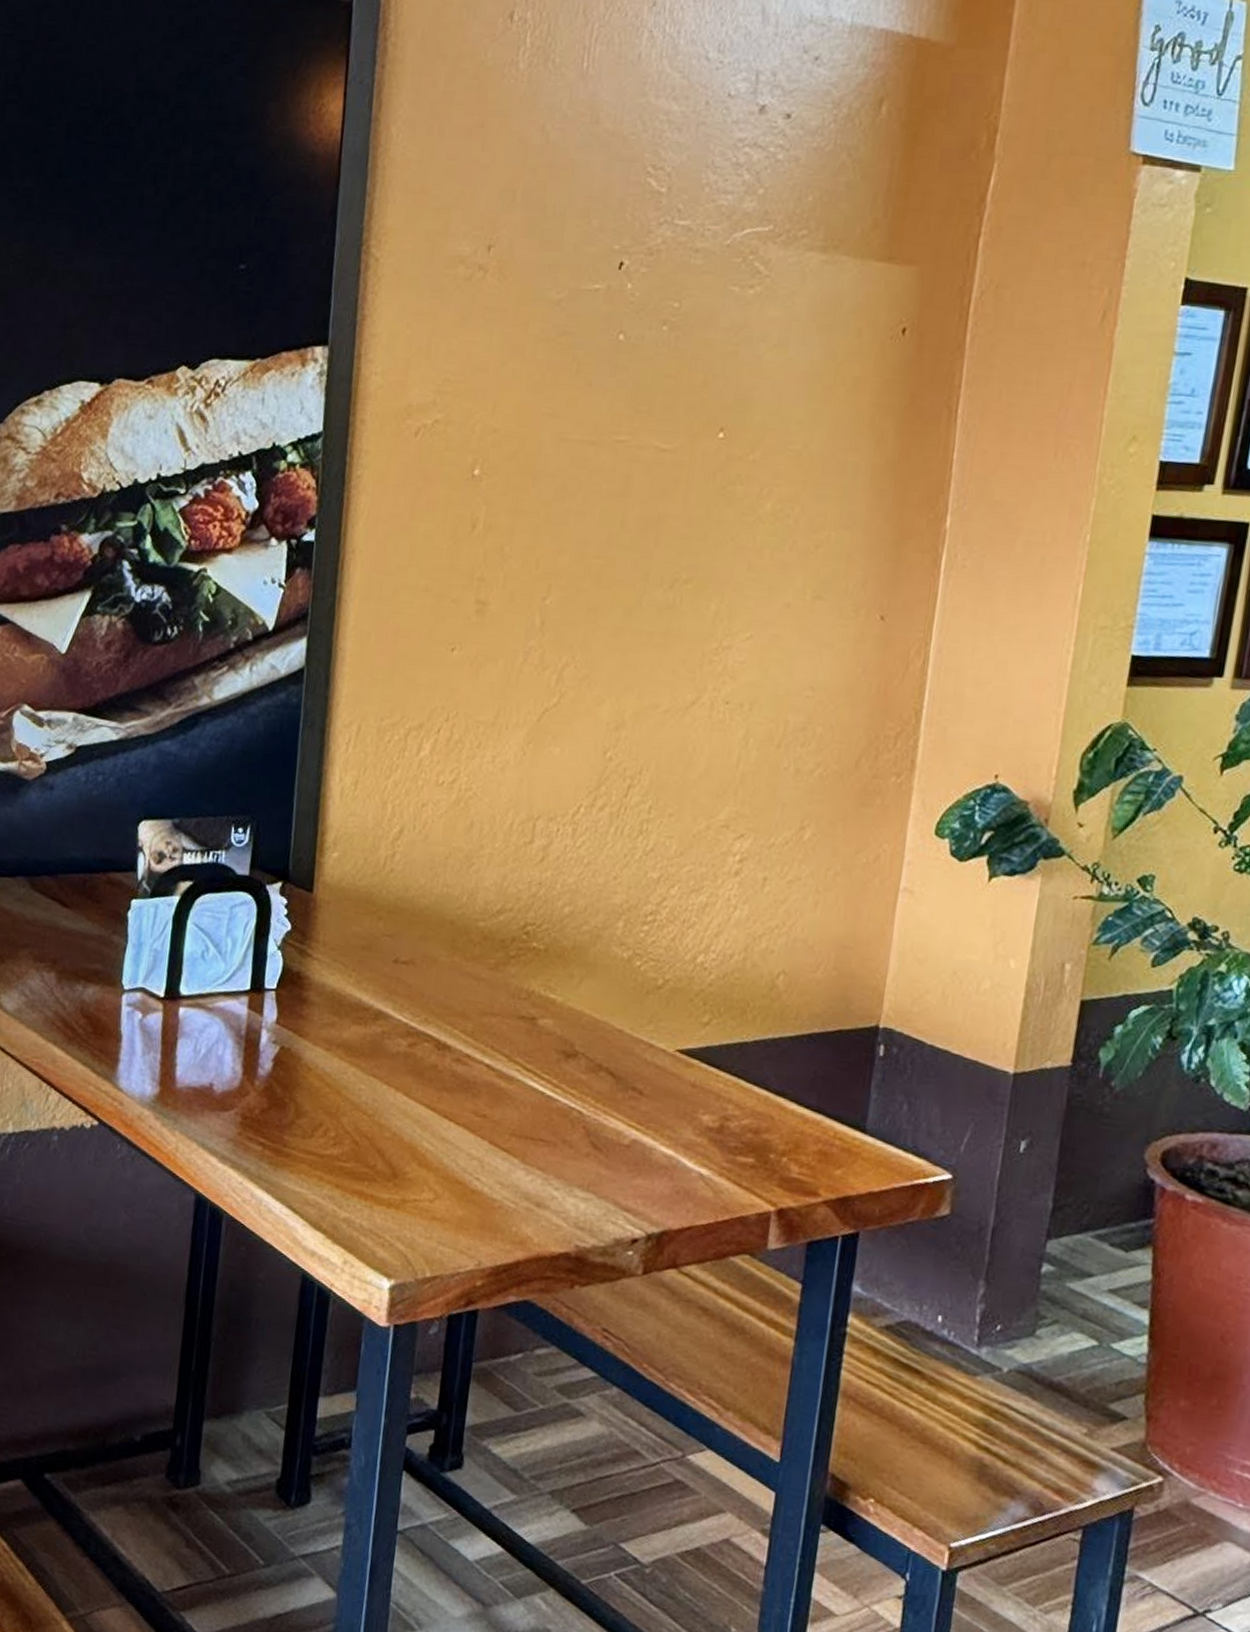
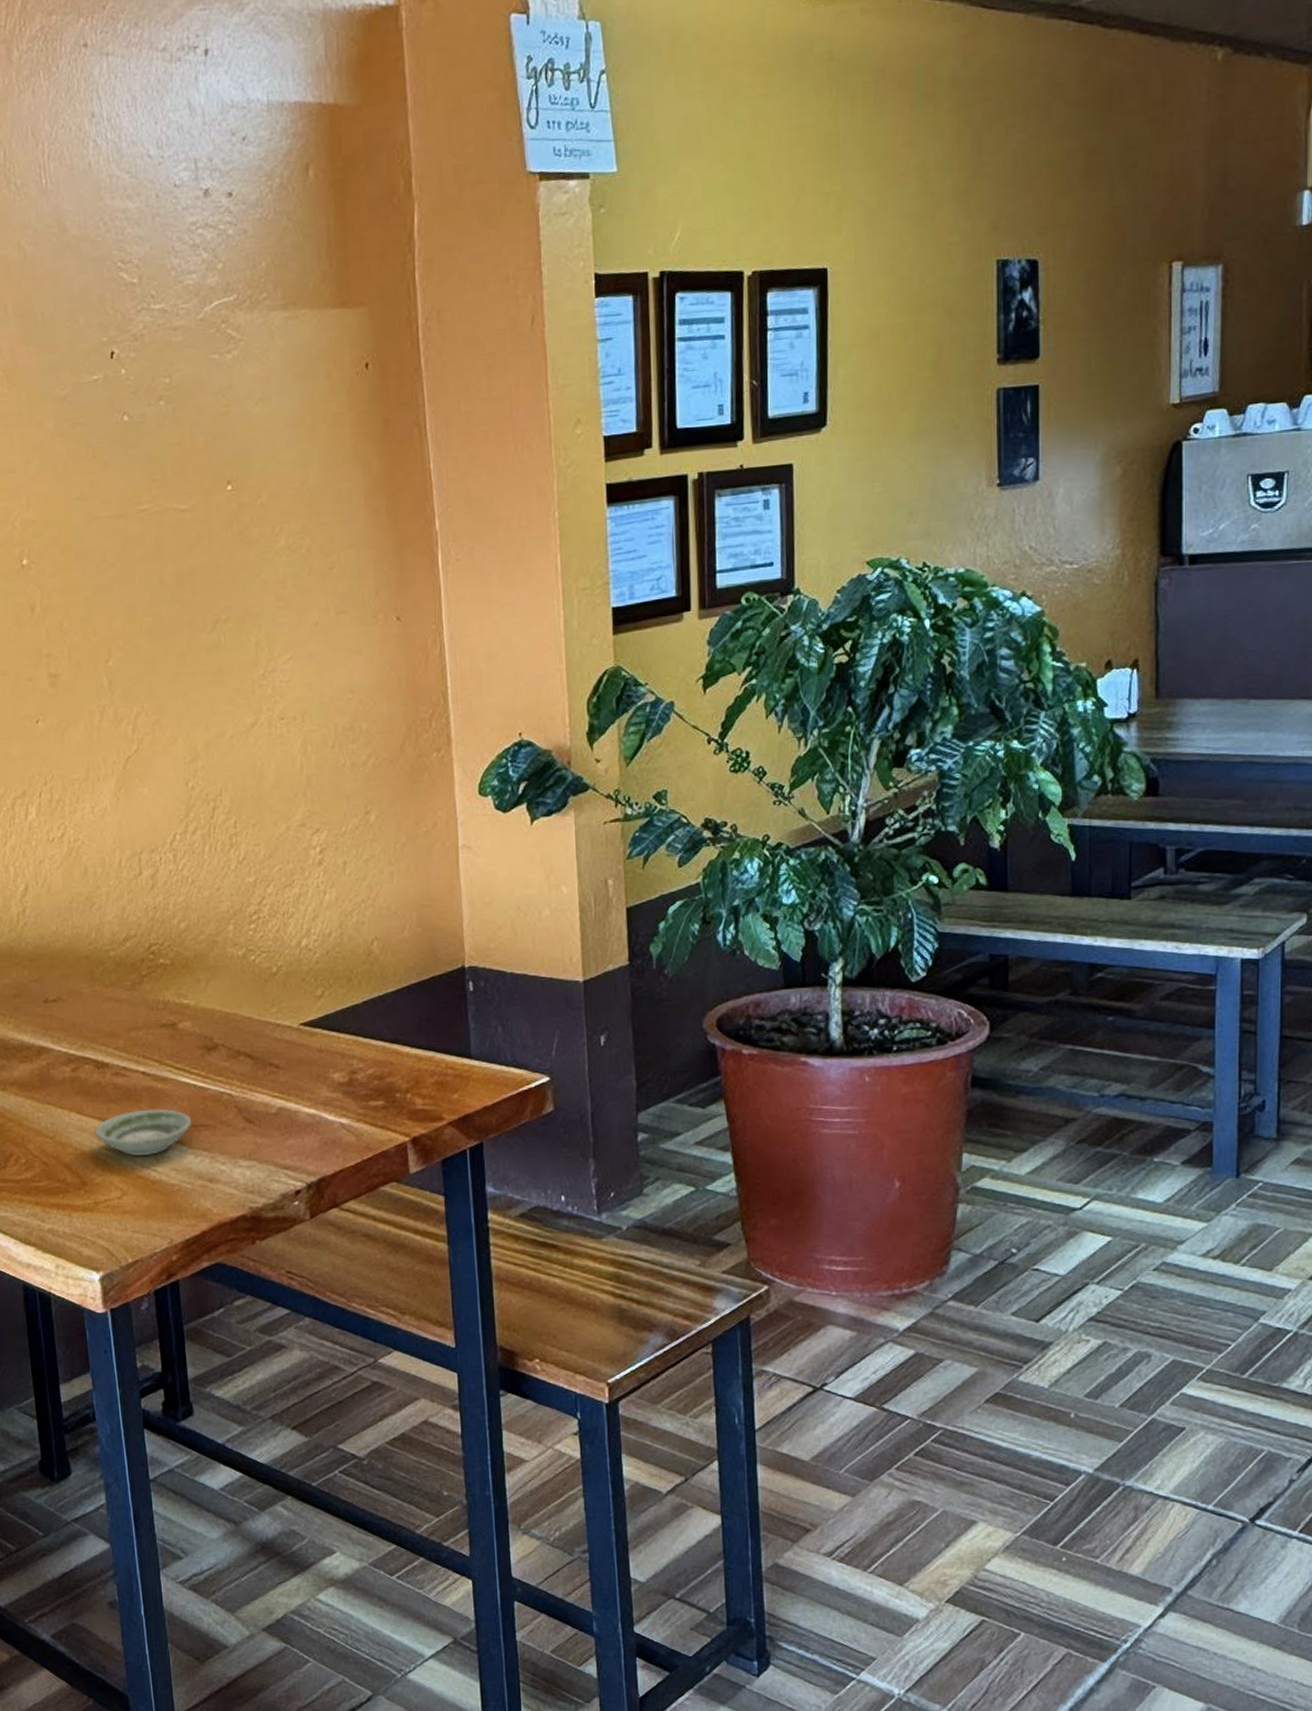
saucer: none [419,1105,532,1161] -> present [94,1109,192,1156]

